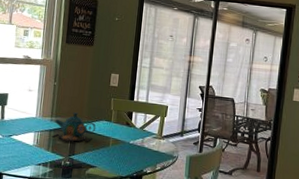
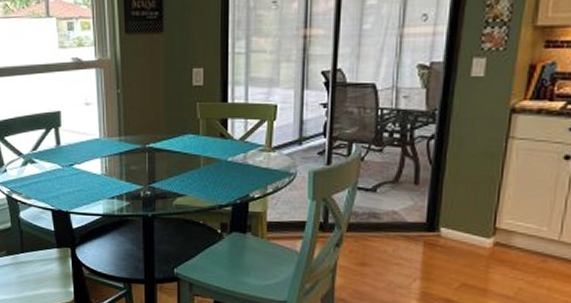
teapot: present [52,112,96,143] -> none [123,127,180,167]

